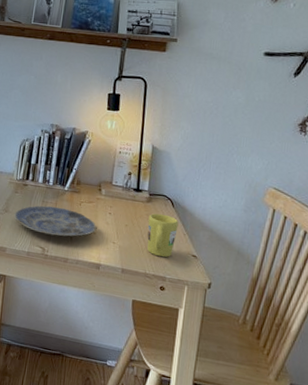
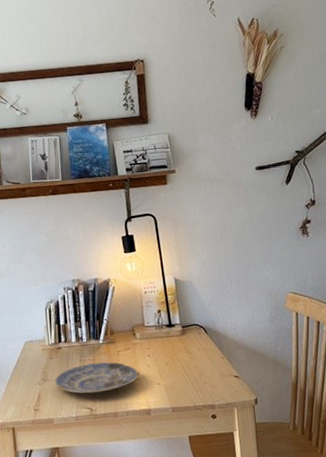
mug: present [147,213,179,257] -> none [186,343,216,386]

